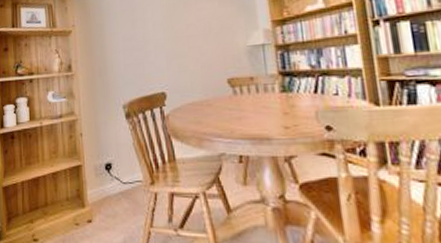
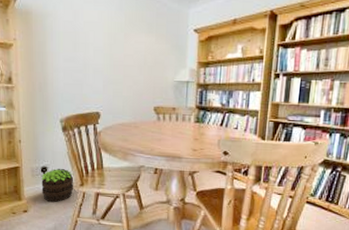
potted plant: none [105,164,144,207] -> present [41,169,74,202]

